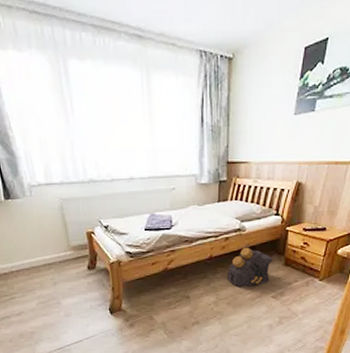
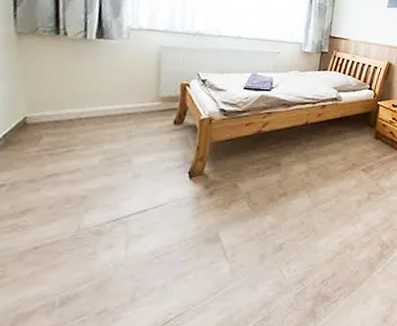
backpack: present [227,247,273,287] -> none [320,117,365,158]

